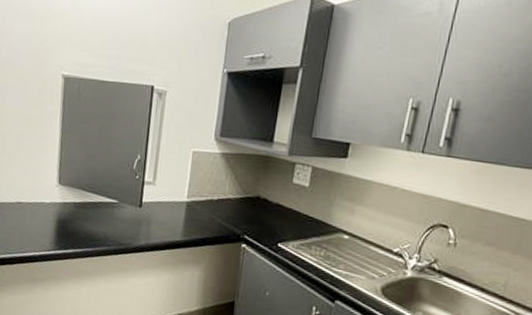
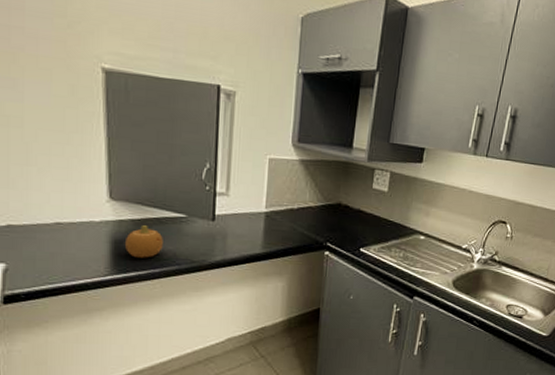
fruit: none [67,208,98,238] -> present [125,225,163,258]

